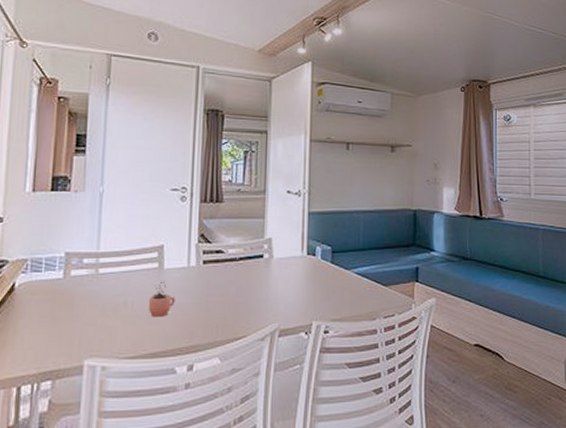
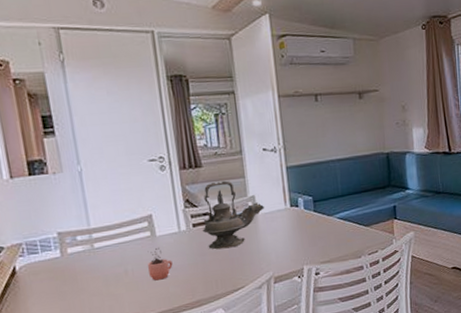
teapot: none [211,219,280,291] -> present [202,180,264,250]

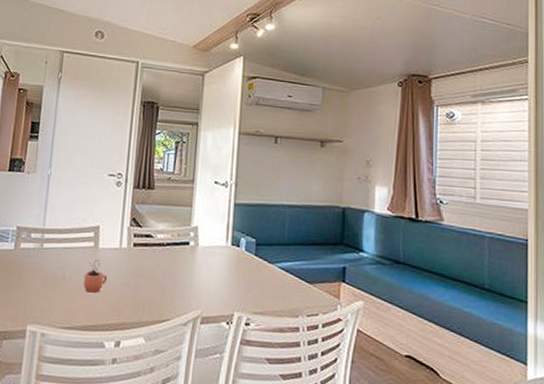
teapot: present [202,180,264,250] -> none [141,206,205,276]

